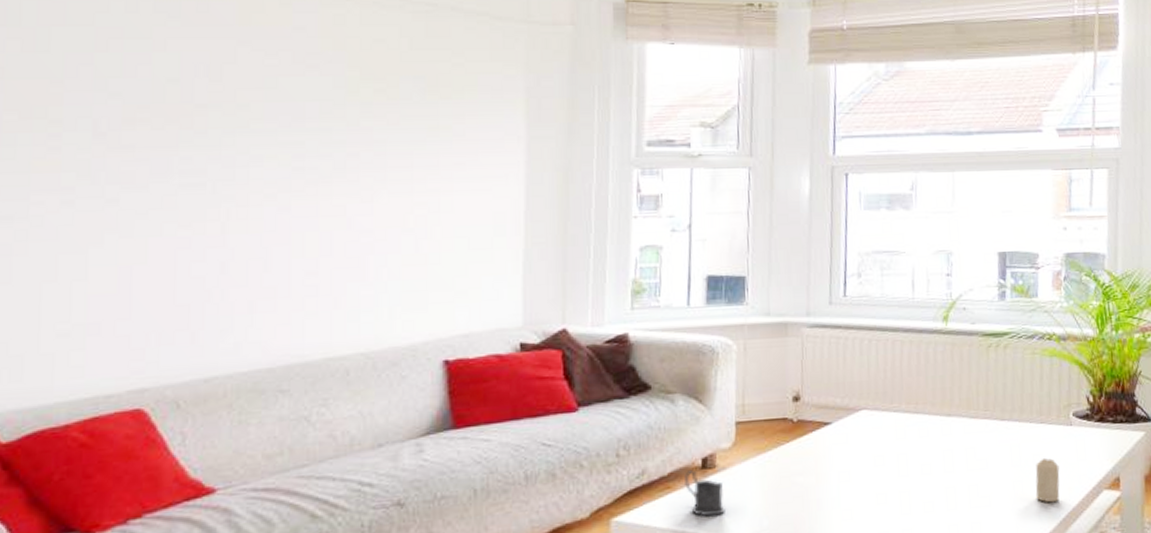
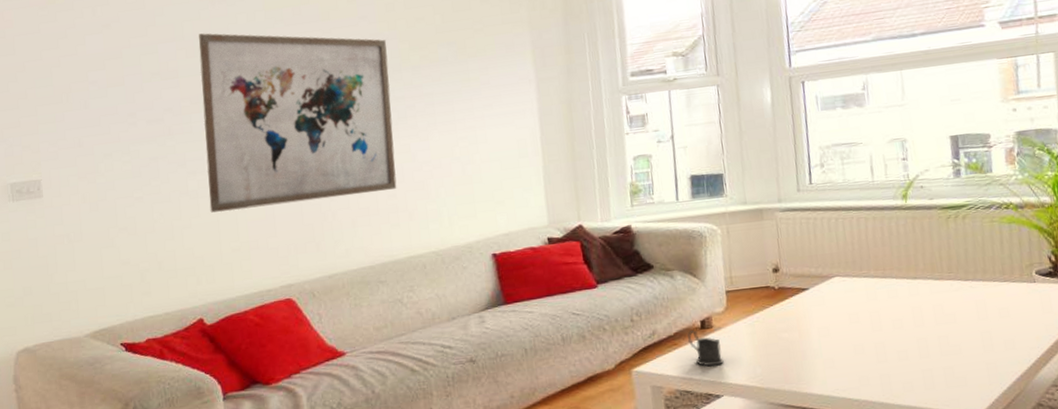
wall art: none [29,20,329,279] -> present [199,33,397,213]
candle: present [1035,457,1060,503] -> none [1002,311,1028,350]

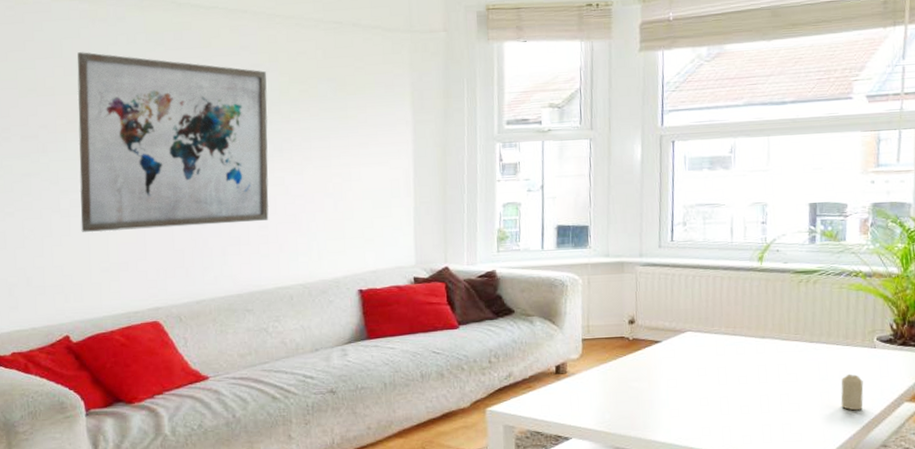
mug: present [687,330,724,367] -> none [542,375,575,410]
candle: none [1002,311,1028,350] -> present [840,373,864,411]

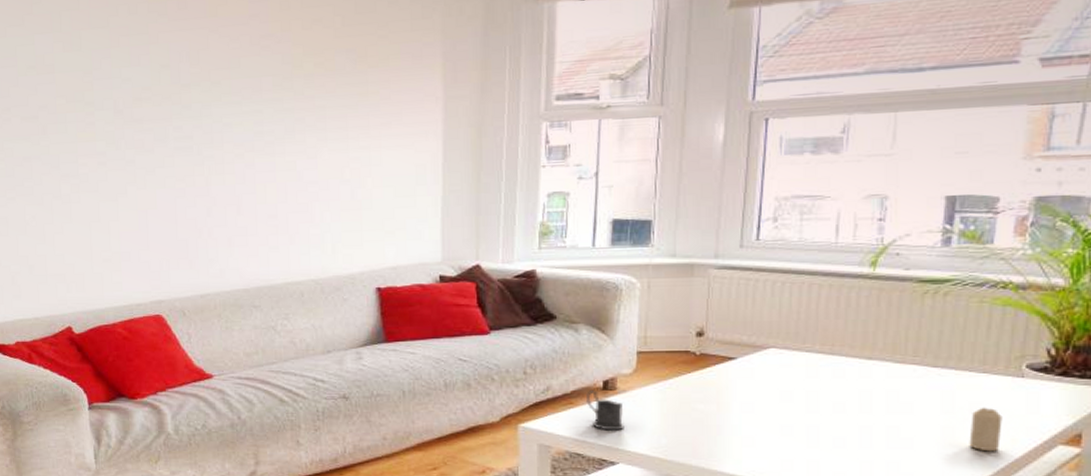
wall art: present [77,52,269,233] -> none [77,25,279,220]
mug: none [542,375,575,410] -> present [586,391,624,431]

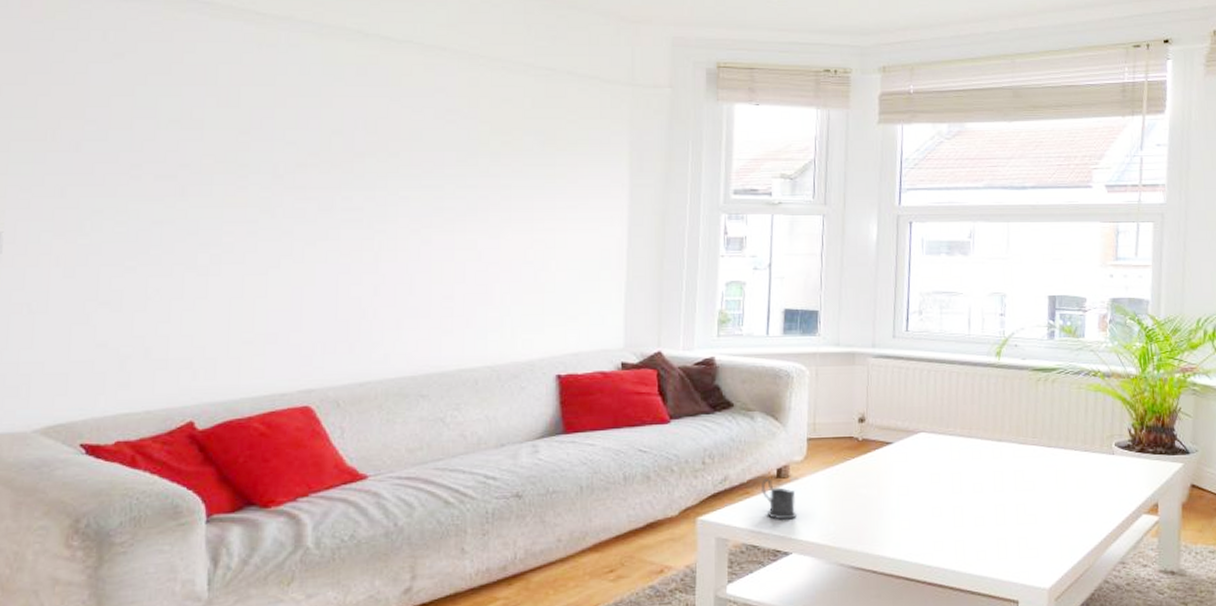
candle: present [969,407,1002,452] -> none [1078,482,1102,524]

